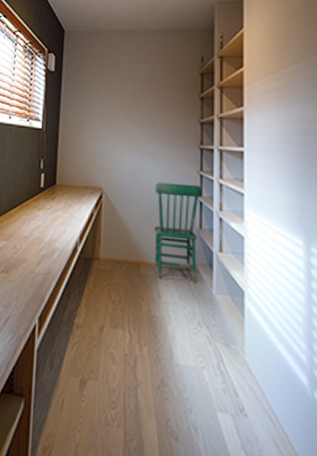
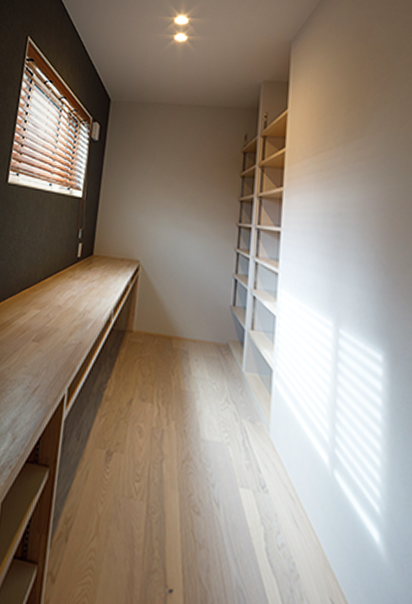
chair: present [154,182,202,282] -> none [187,257,238,359]

